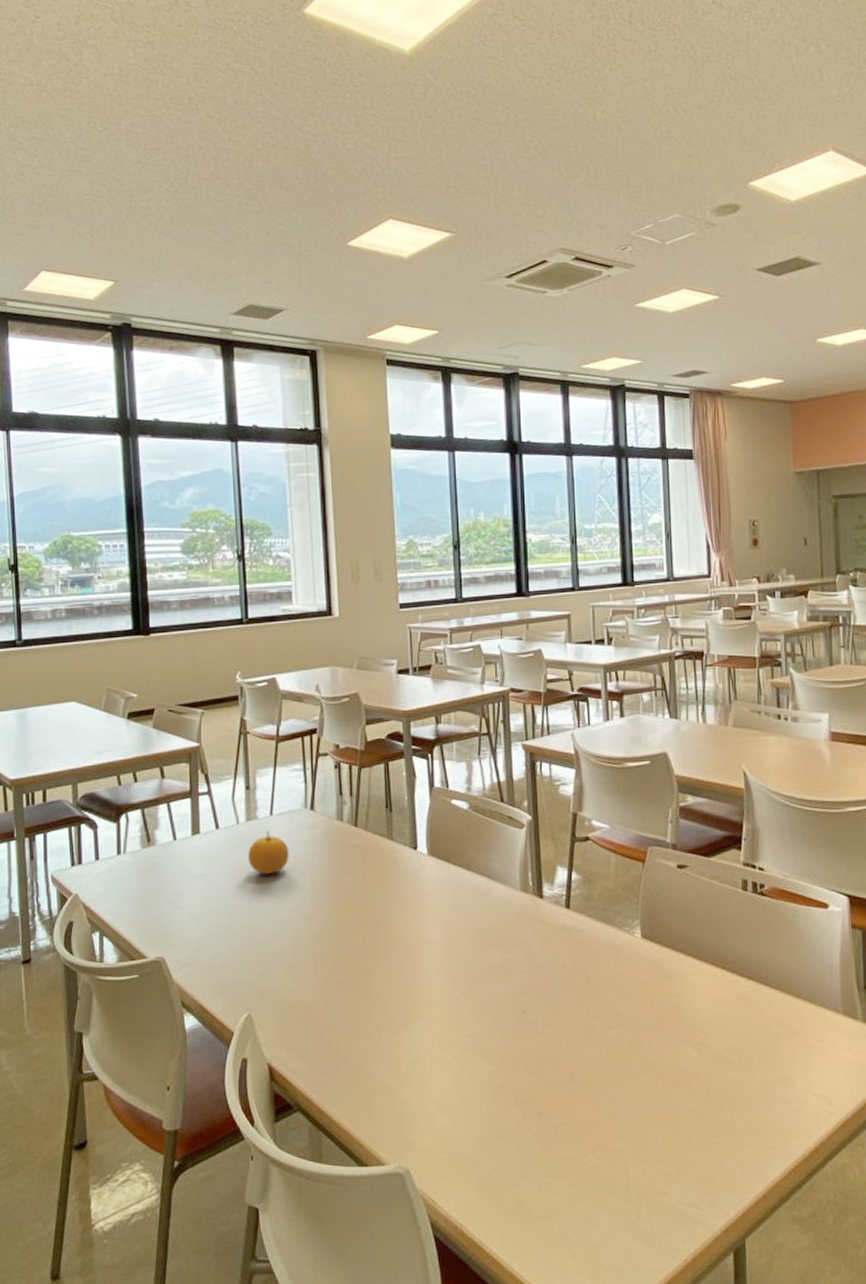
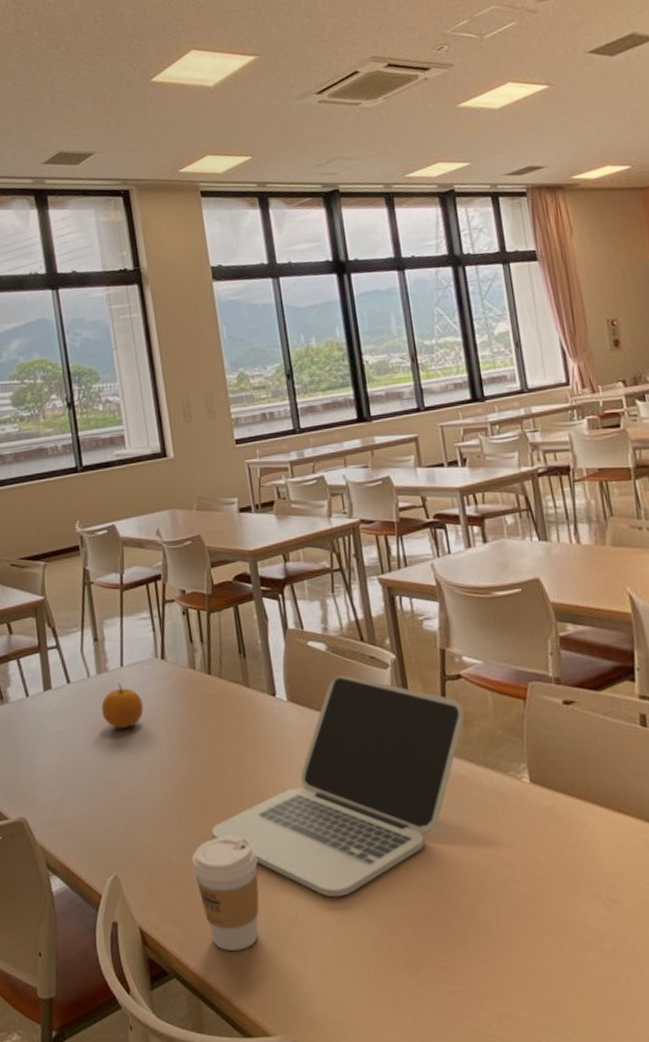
coffee cup: none [324,978,387,1086] -> present [192,834,259,950]
laptop: none [345,833,589,1038] -> present [211,675,465,898]

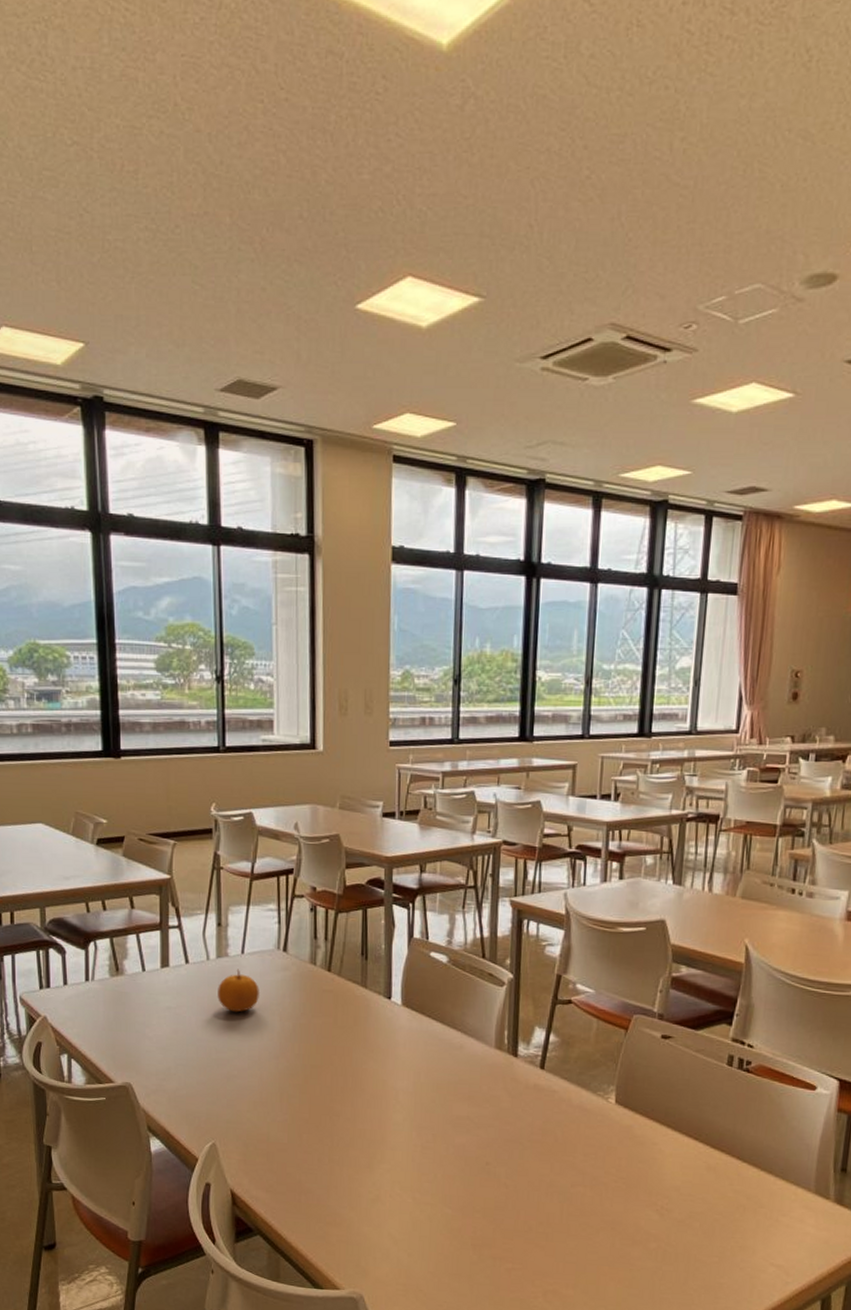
coffee cup: present [192,834,259,950] -> none [288,1118,351,1218]
laptop: present [211,675,465,898] -> none [310,988,568,1182]

